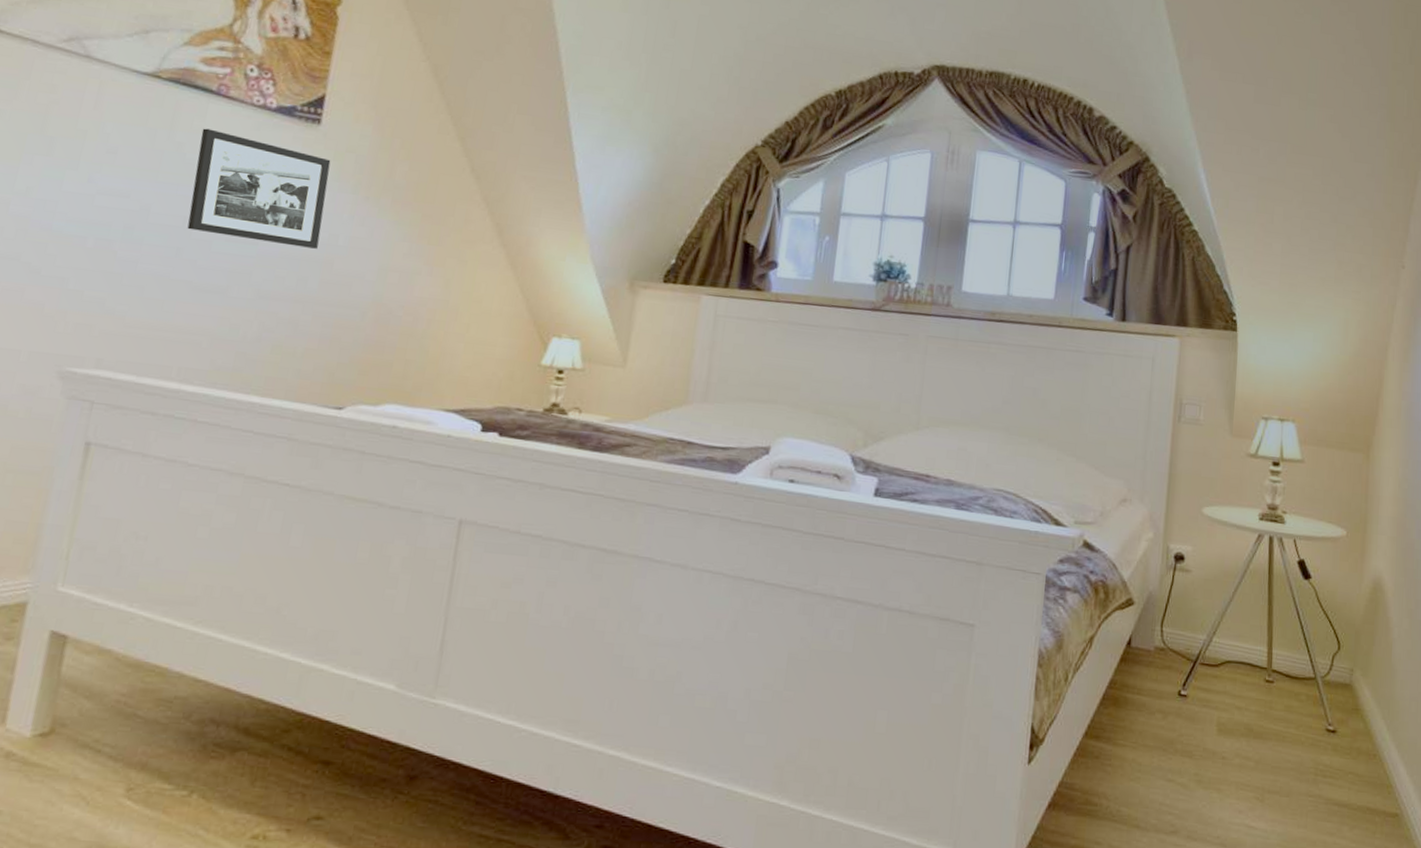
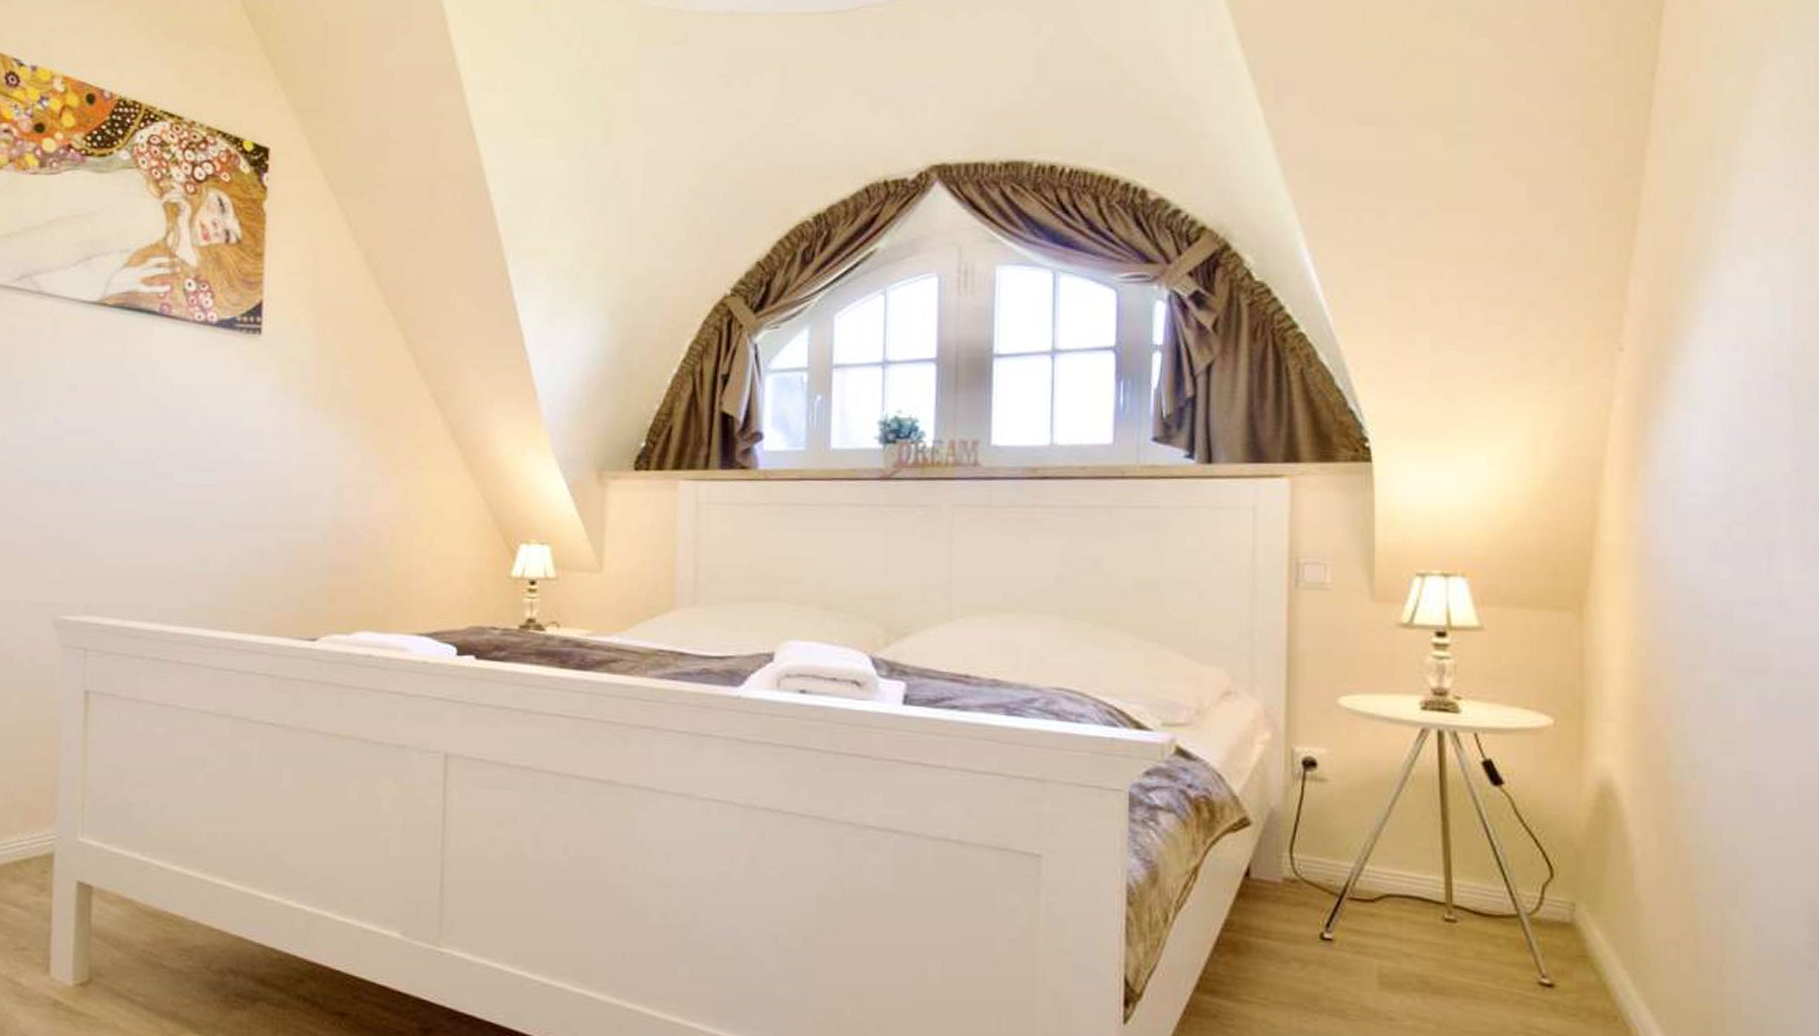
picture frame: present [187,128,331,249] -> none [149,353,276,470]

